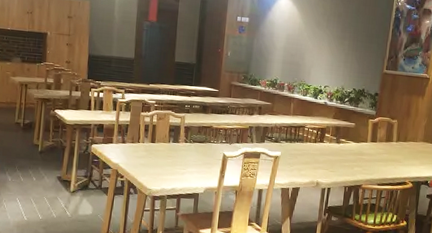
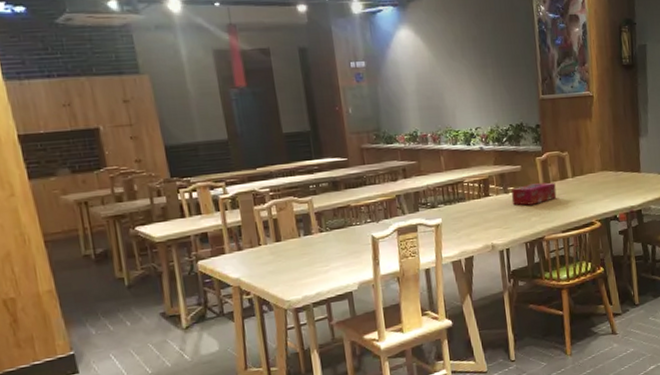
tissue box: none [341,139,381,157] -> present [511,182,557,206]

